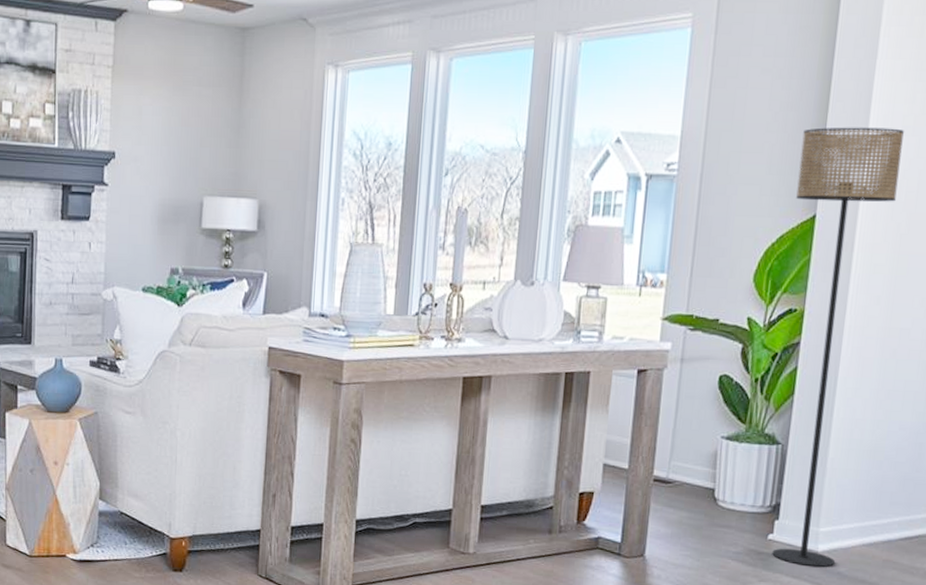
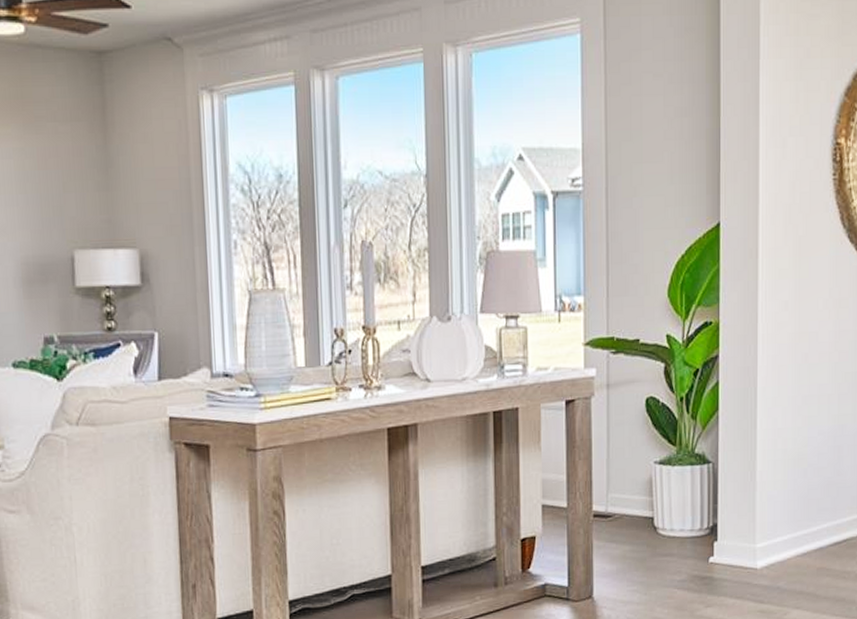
floor lamp: present [772,127,904,568] -> none [699,129,792,585]

